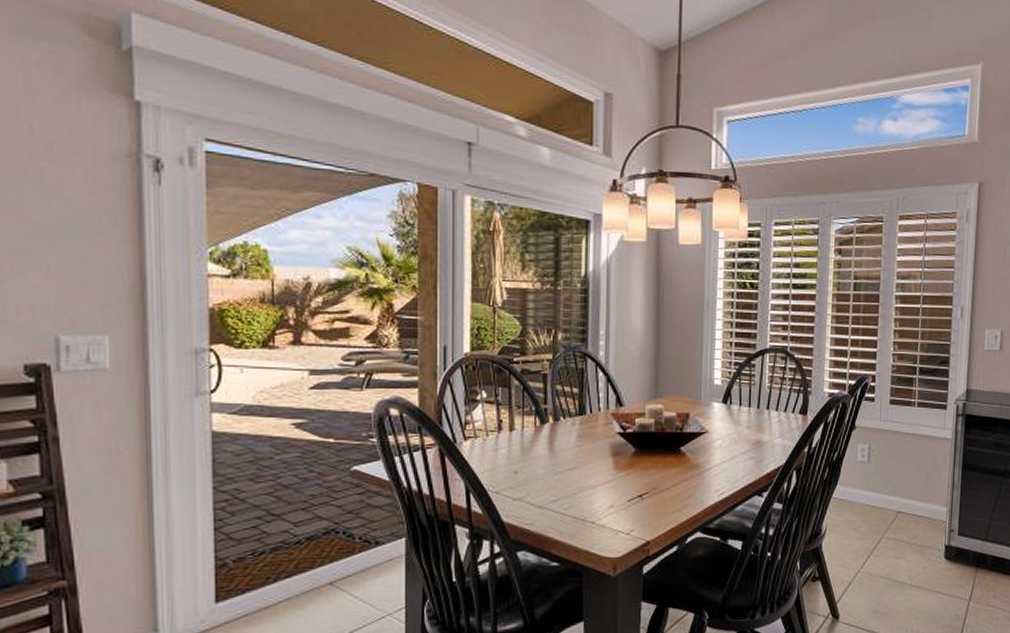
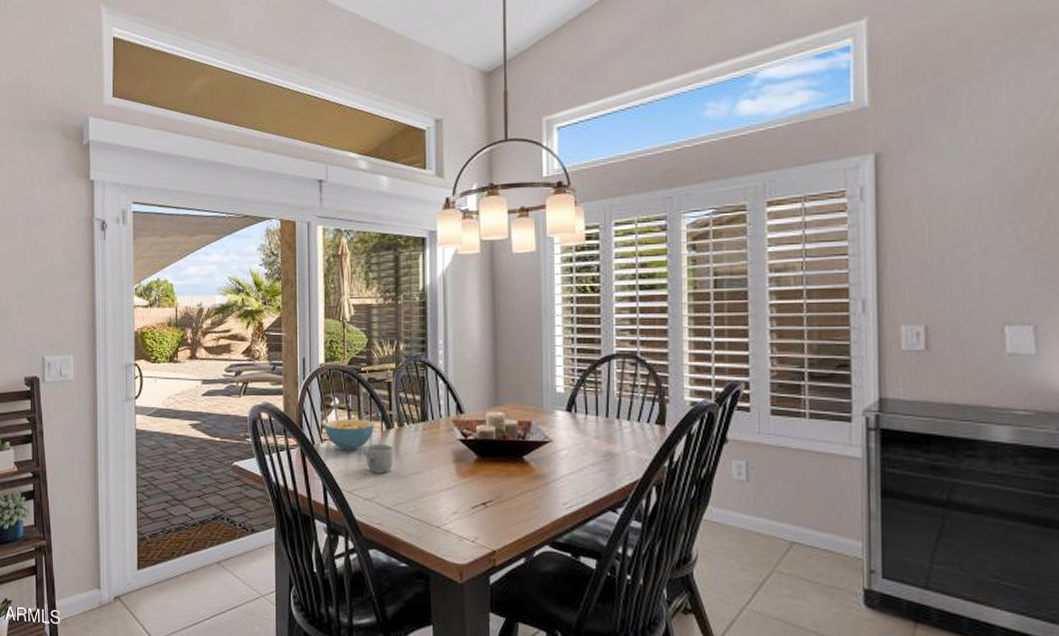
cereal bowl: none [468,414,527,448] -> present [324,419,374,451]
mug: none [513,440,548,471] -> present [363,444,394,473]

